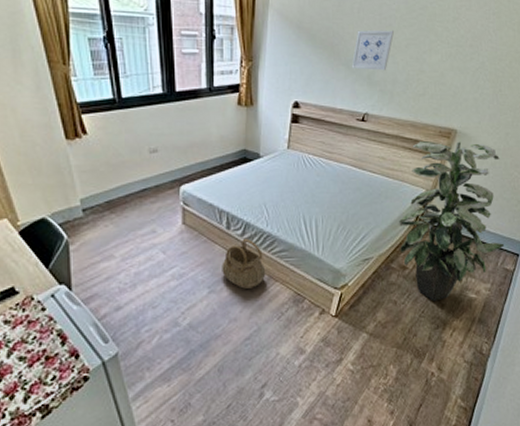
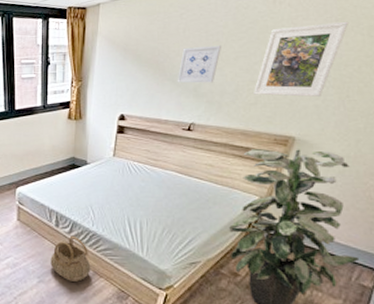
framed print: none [422,15,504,89] -> present [254,21,350,97]

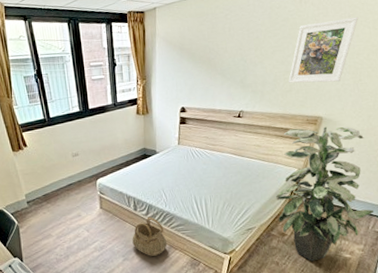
wall art: present [177,45,221,83] -> none [226,41,261,76]

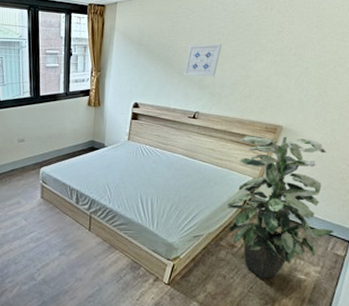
basket: present [132,217,168,256] -> none [71,213,108,254]
wall art: none [226,41,261,76] -> present [184,44,222,77]
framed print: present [288,17,359,83] -> none [249,27,327,91]

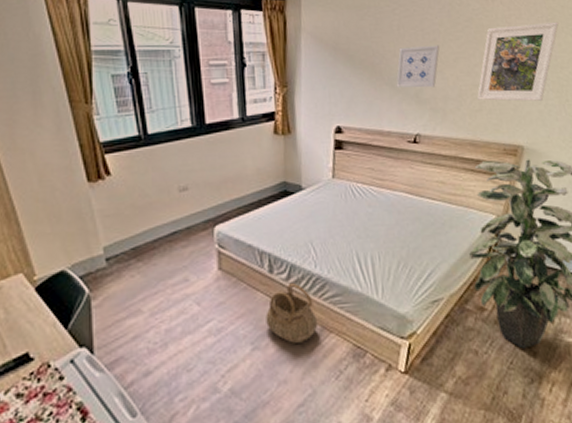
basket: none [71,213,108,254] -> present [265,283,318,343]
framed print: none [249,27,327,91] -> present [477,22,559,102]

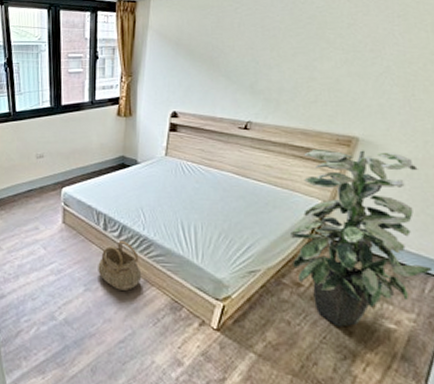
wall art: present [396,45,440,88] -> none [232,41,278,80]
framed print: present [477,22,559,102] -> none [313,17,412,95]

